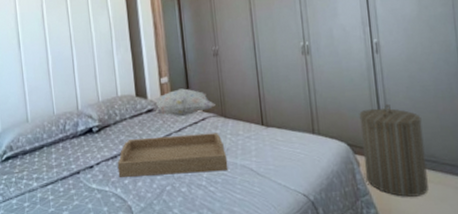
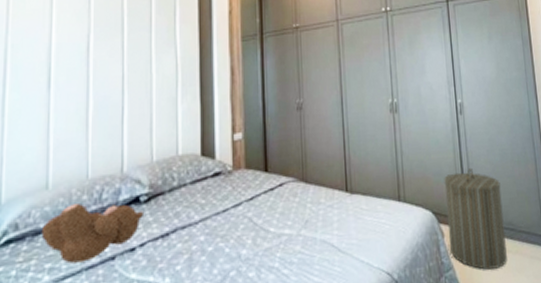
teddy bear: none [27,133,98,175] -> present [41,203,145,264]
serving tray: present [117,133,229,177] -> none [168,201,306,262]
decorative pillow: present [155,88,215,116] -> none [223,147,296,181]

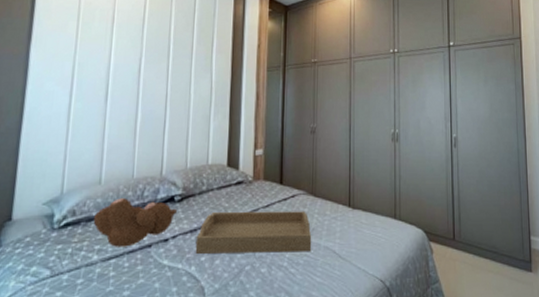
serving tray: none [168,201,306,262] -> present [195,211,312,254]
laundry hamper: present [444,168,507,270] -> none [436,195,489,286]

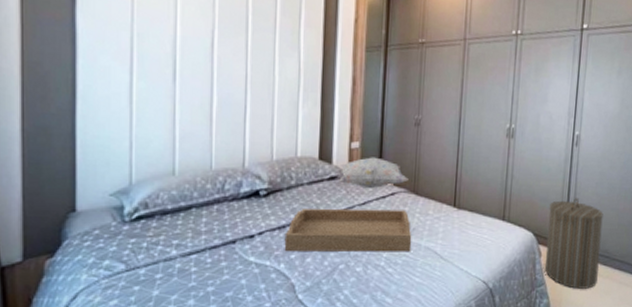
teddy bear: present [93,198,178,247] -> none [169,191,264,242]
decorative pillow: none [245,162,307,191] -> present [339,157,408,188]
laundry hamper: none [436,195,489,286] -> present [545,198,603,289]

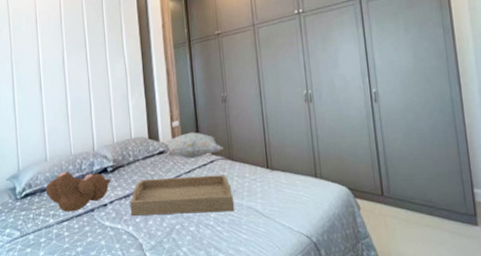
teddy bear: none [169,191,264,242] -> present [45,172,112,212]
laundry hamper: present [545,198,603,289] -> none [359,151,426,240]

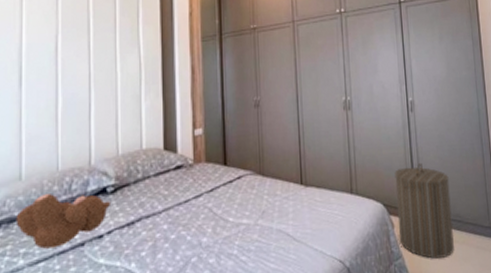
serving tray: present [129,175,235,216] -> none [134,193,263,249]
decorative pillow: present [166,132,223,158] -> none [185,142,253,174]
laundry hamper: none [359,151,426,240] -> present [394,163,454,259]

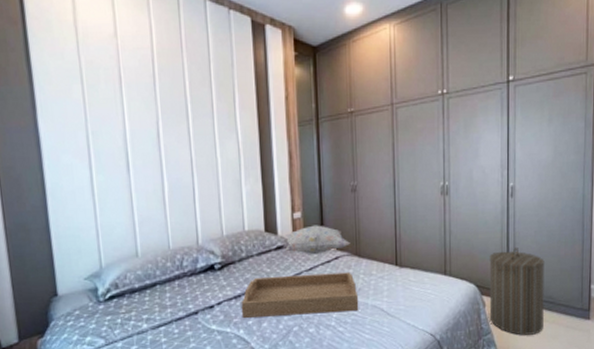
teddy bear: present [15,194,112,249] -> none [136,269,220,316]
serving tray: none [134,193,263,249] -> present [241,272,359,318]
decorative pillow: none [185,142,253,174] -> present [285,225,350,254]

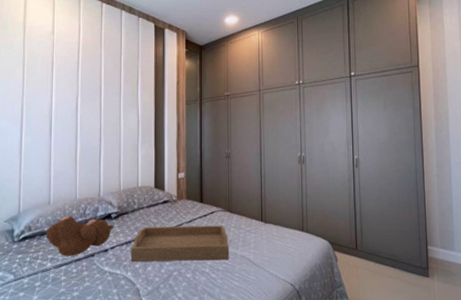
teddy bear: none [136,269,220,316] -> present [45,216,115,256]
decorative pillow: present [285,225,350,254] -> none [170,184,224,208]
laundry hamper: present [489,248,545,335] -> none [340,210,389,289]

